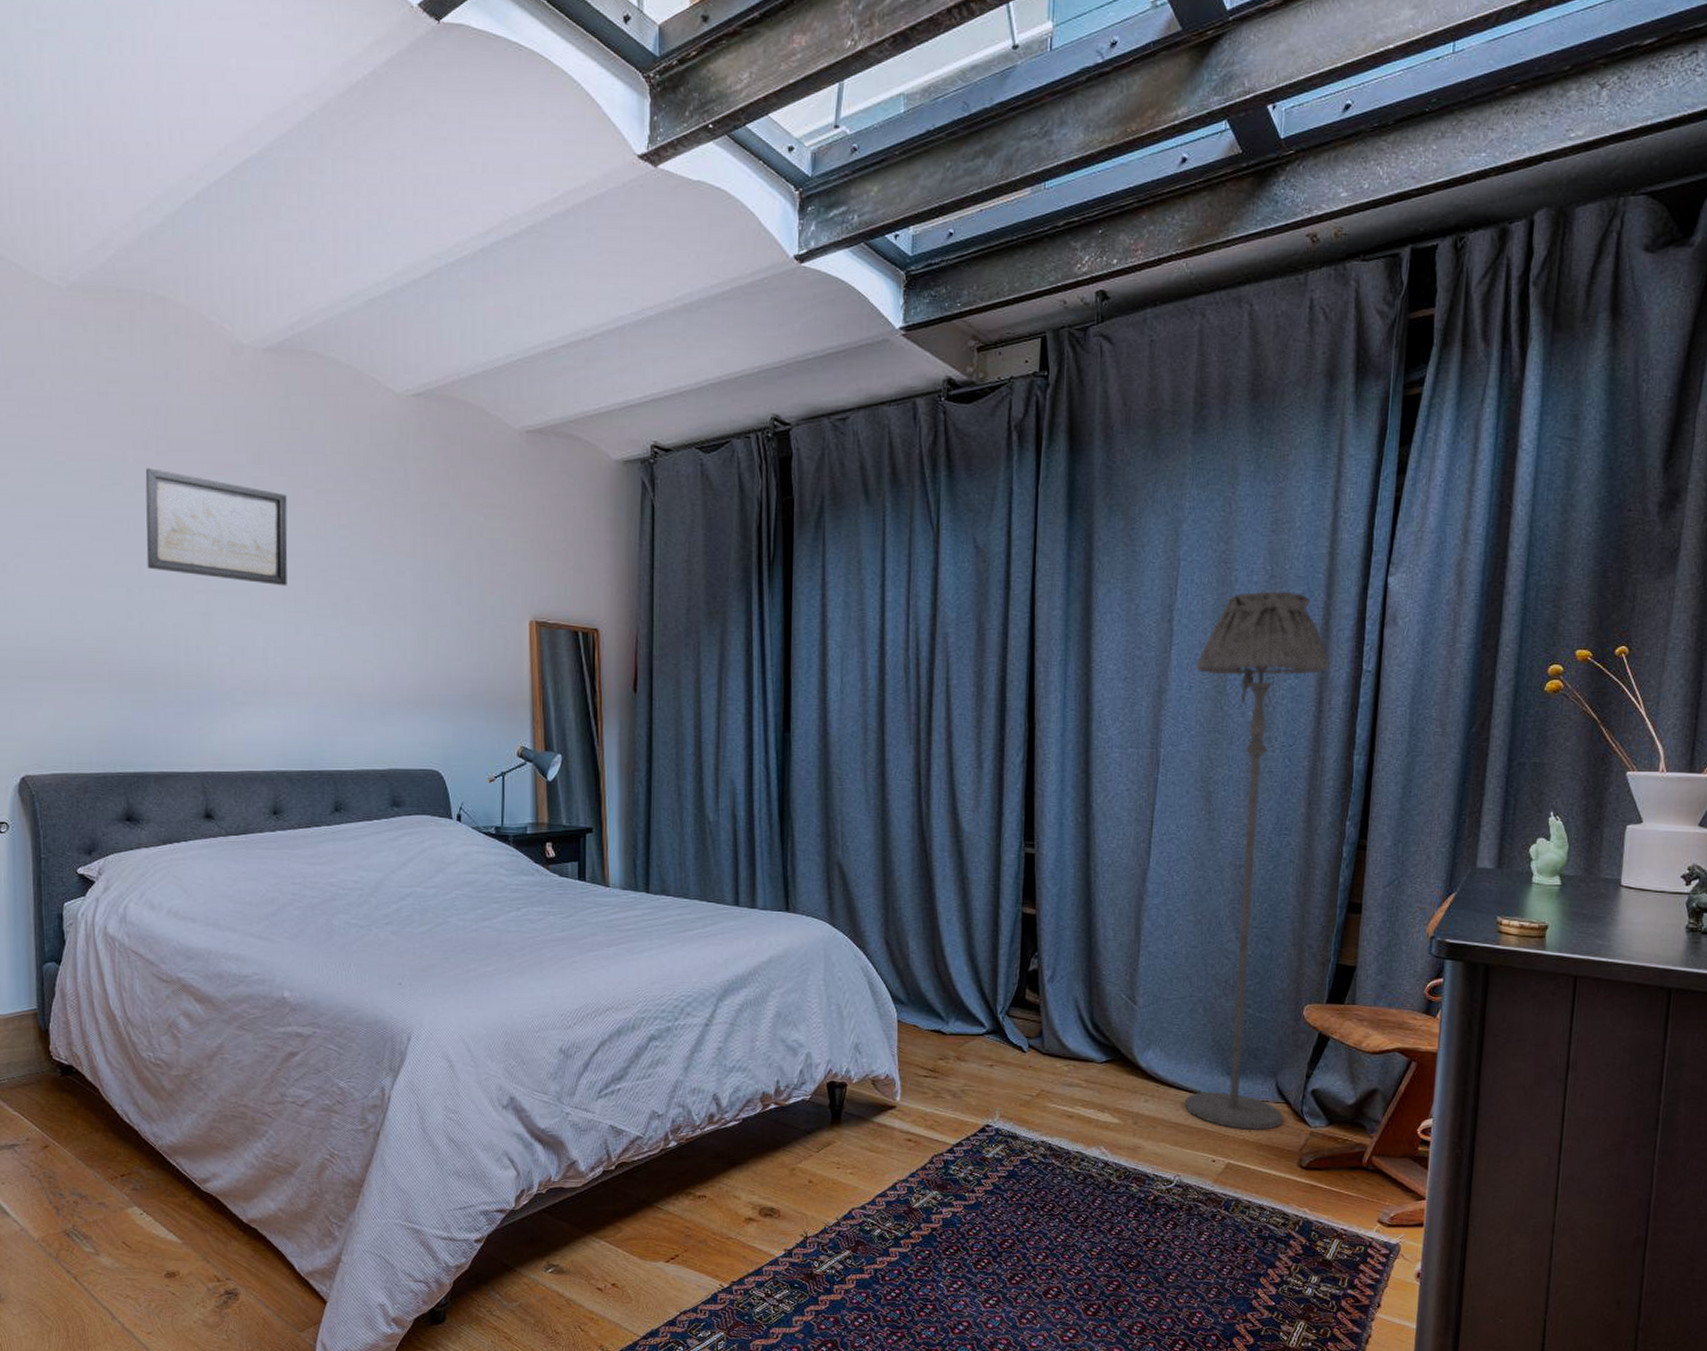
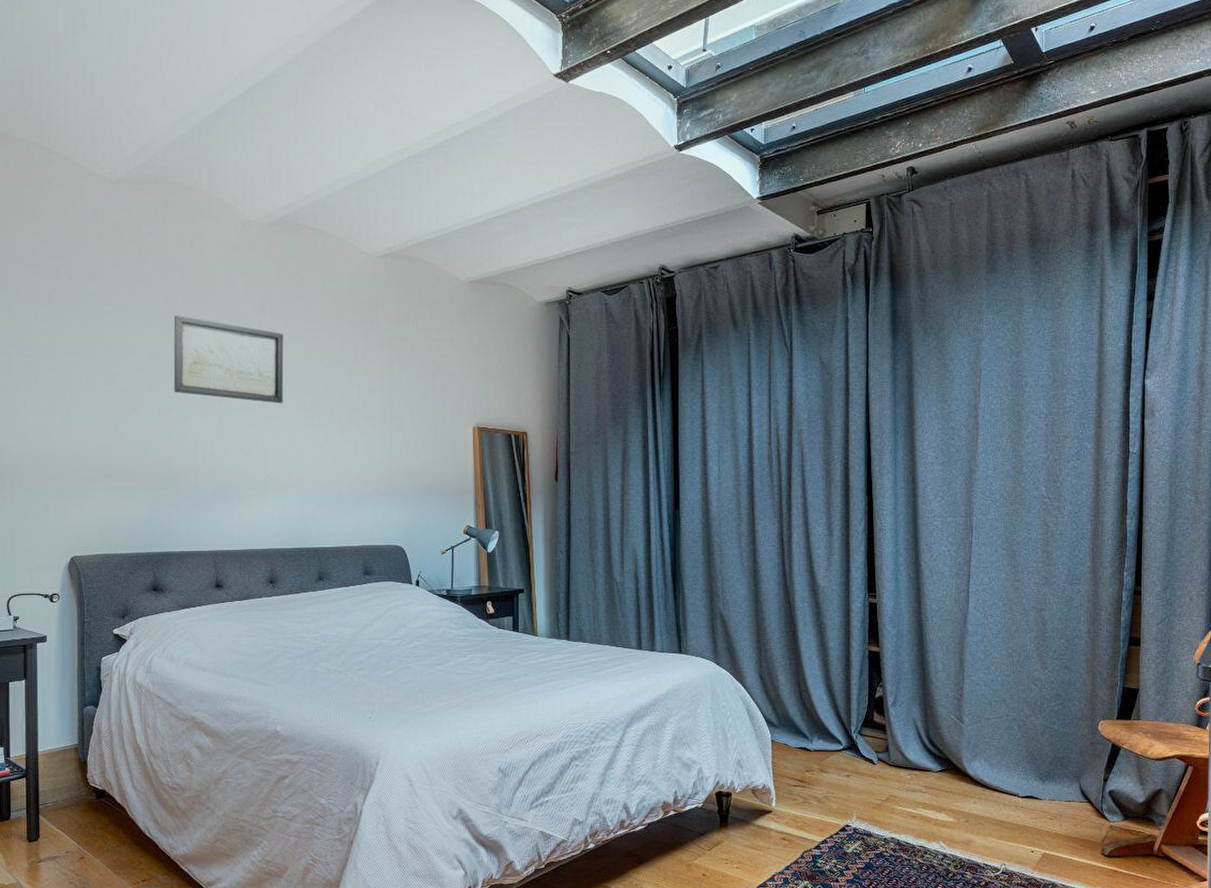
floor lamp: present [1184,591,1330,1130] -> none [999,392,1103,825]

